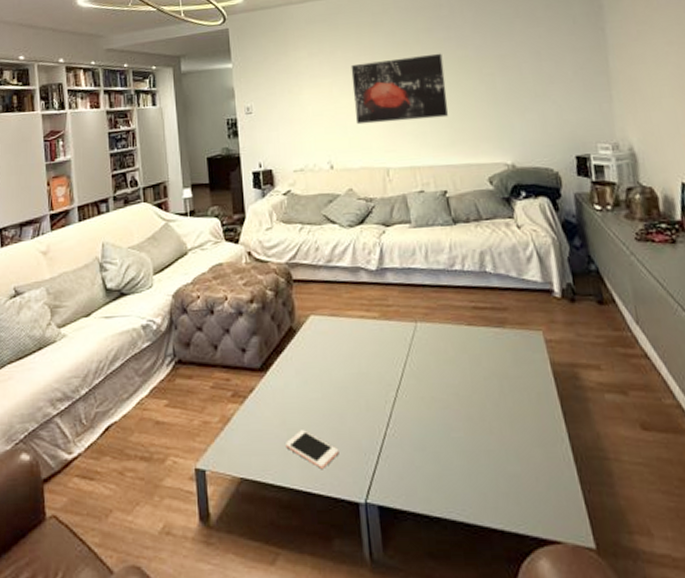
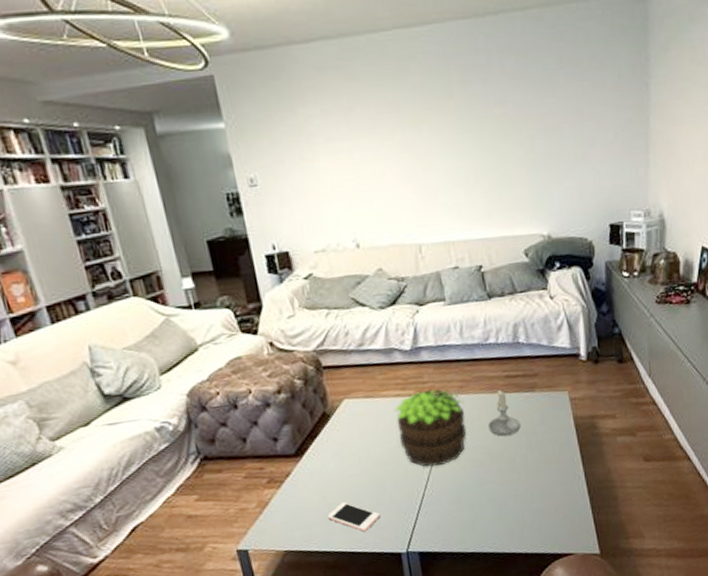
wall art: present [351,53,448,125] -> none [373,111,484,197]
potted plant: none [359,313,432,401] -> present [395,389,467,467]
candle: none [455,321,492,376] -> present [488,389,521,437]

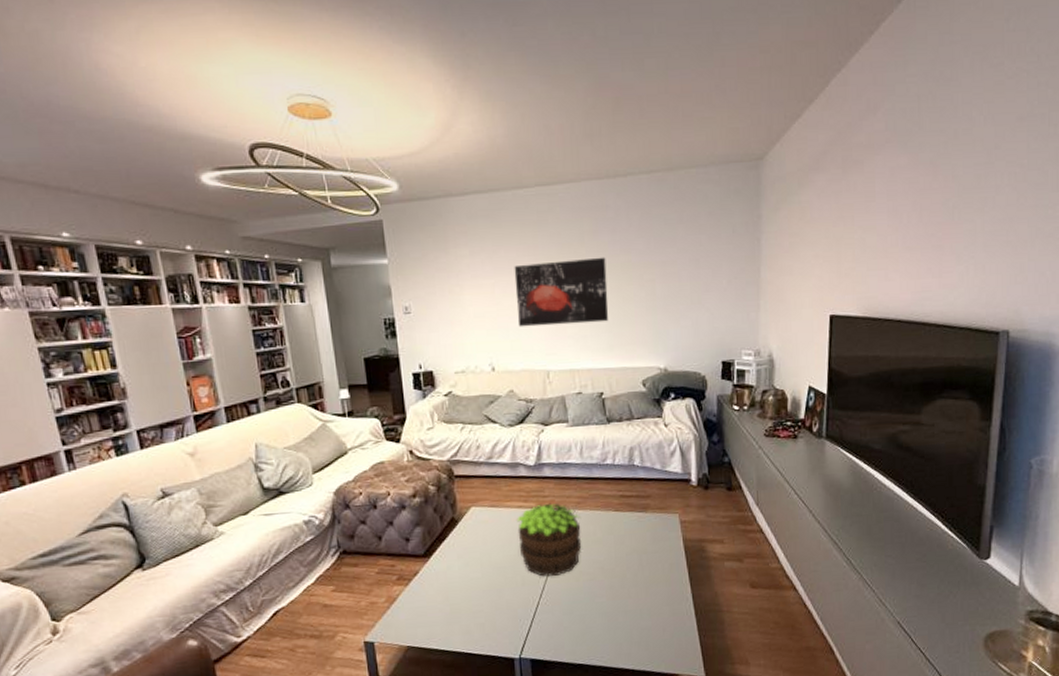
cell phone: present [326,502,381,531] -> none [447,604,497,634]
wall art: none [373,111,484,197] -> present [514,257,609,327]
candle: present [488,389,521,437] -> none [602,508,633,553]

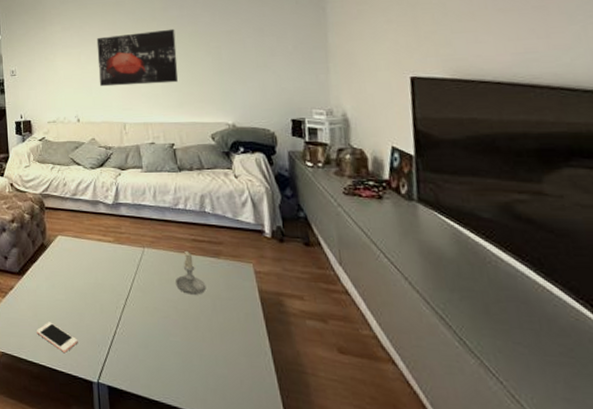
cell phone: none [447,604,497,634] -> present [36,322,78,353]
potted plant: present [517,503,582,577] -> none [97,239,156,309]
candle: none [602,508,633,553] -> present [176,250,206,295]

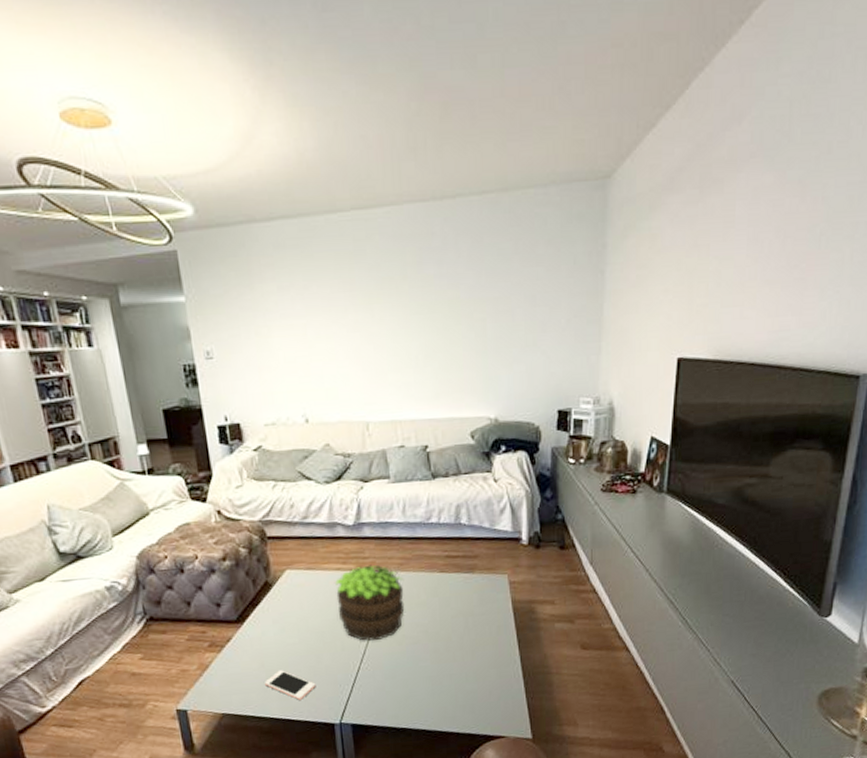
wall art: present [96,28,178,87] -> none [328,293,434,374]
potted plant: none [97,239,156,309] -> present [335,565,405,641]
candle: present [176,250,206,295] -> none [427,569,459,616]

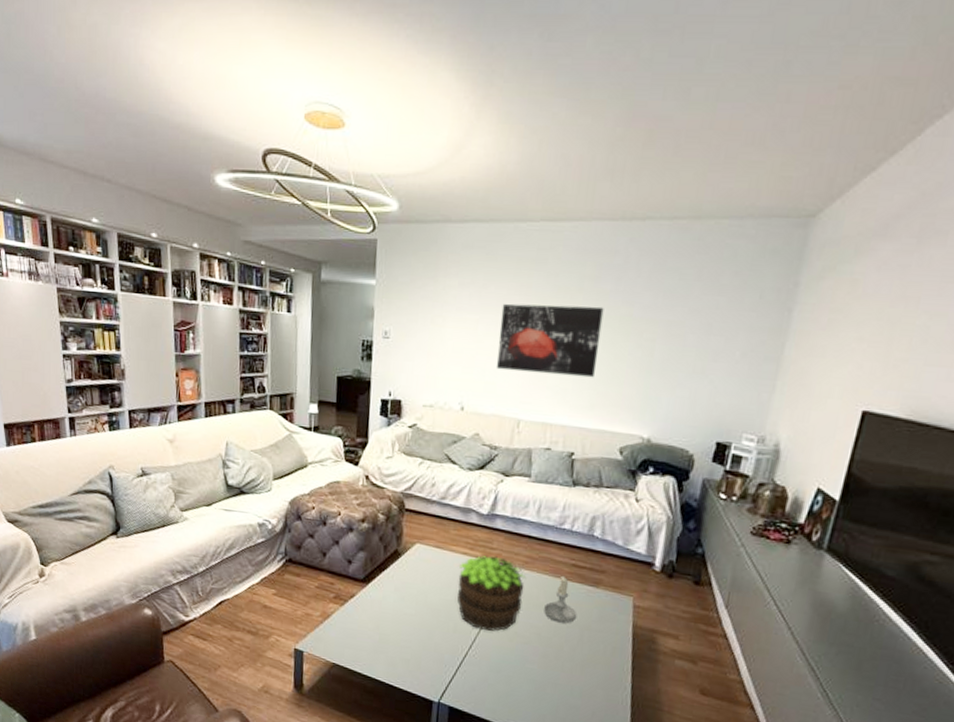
cell phone: present [264,670,316,700] -> none [375,636,423,670]
wall art: none [328,293,434,374] -> present [496,303,604,378]
candle: none [427,569,459,616] -> present [544,575,577,624]

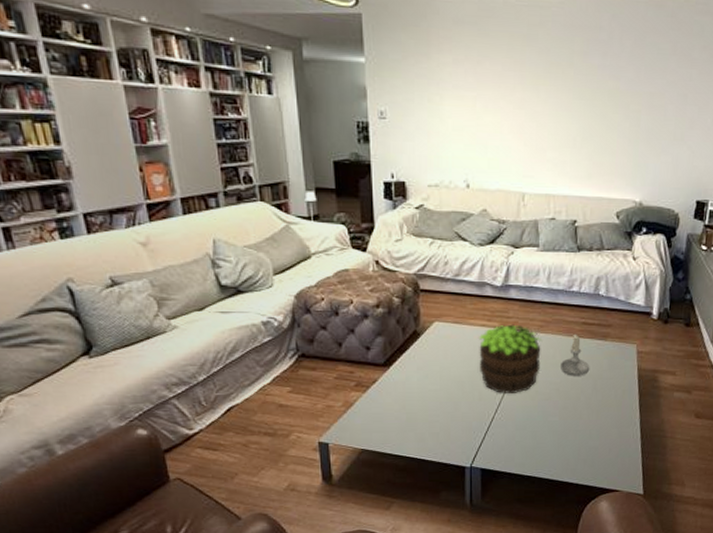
wall art: present [496,303,604,378] -> none [497,79,594,149]

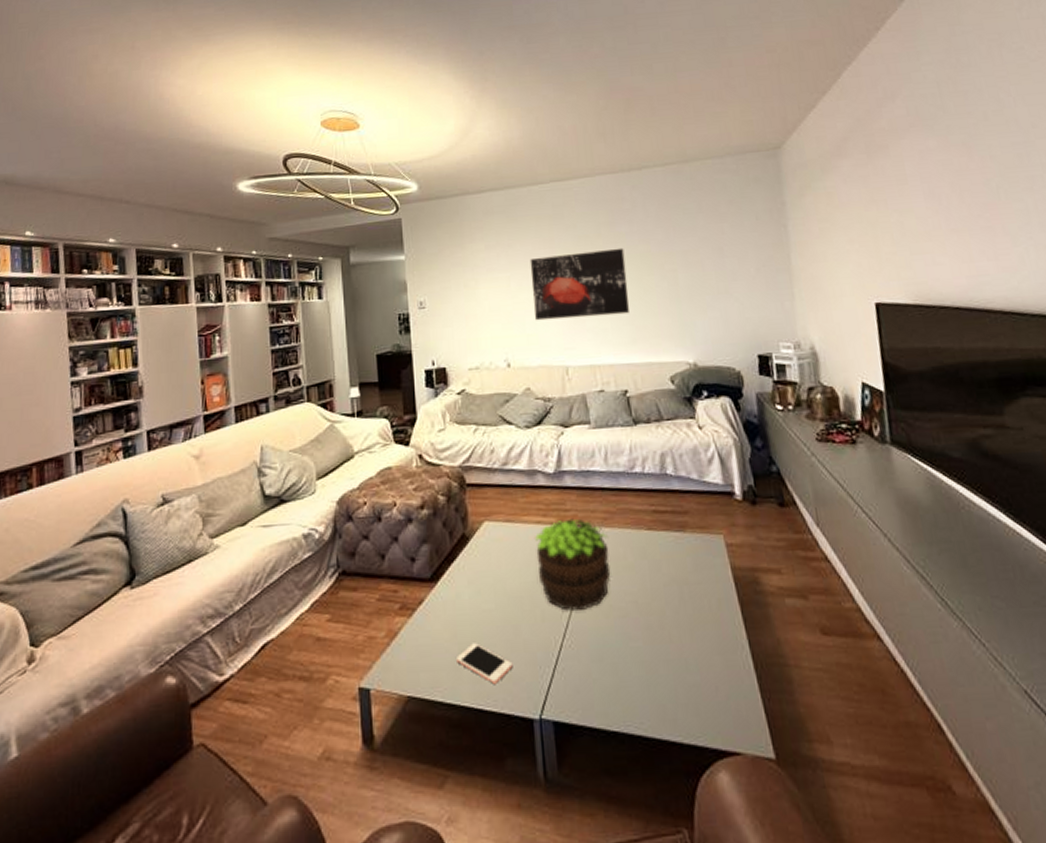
cell phone: none [403,413,452,442] -> present [455,643,513,684]
wall art: none [497,79,594,149] -> present [529,248,629,321]
candle: present [561,334,590,376] -> none [635,525,672,583]

